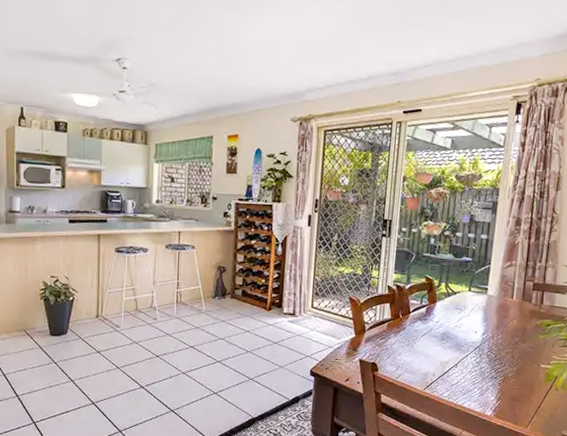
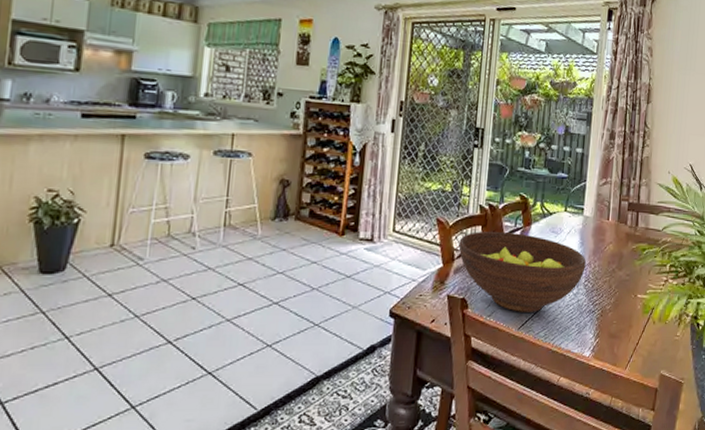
fruit bowl: none [369,307,489,376] -> present [458,231,586,312]

